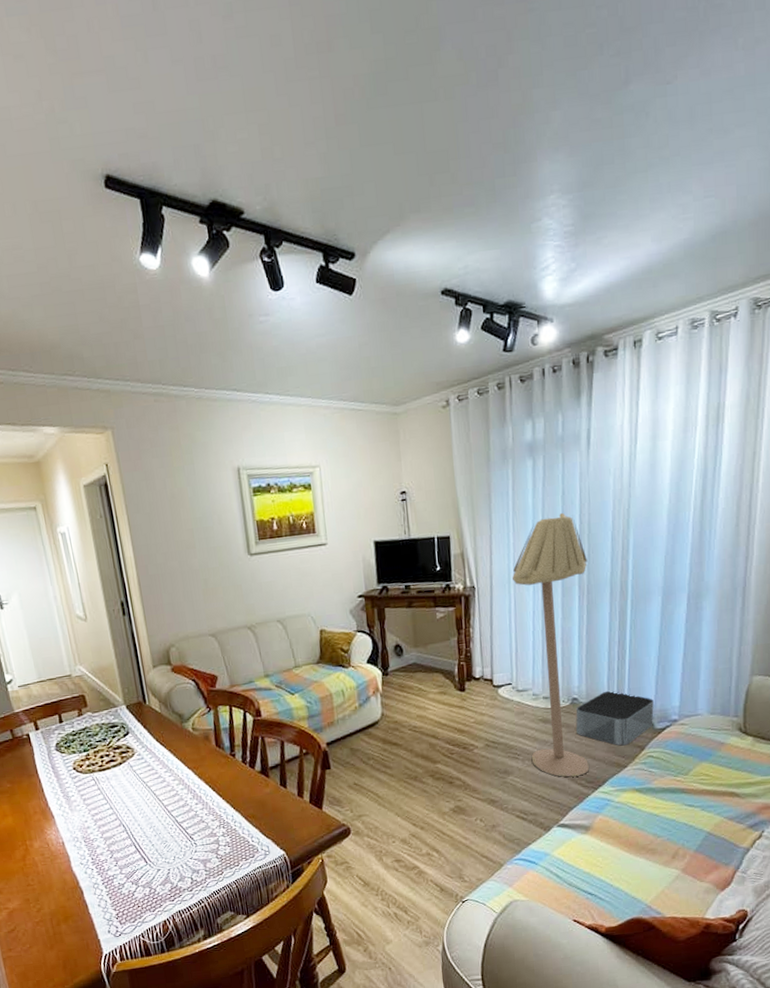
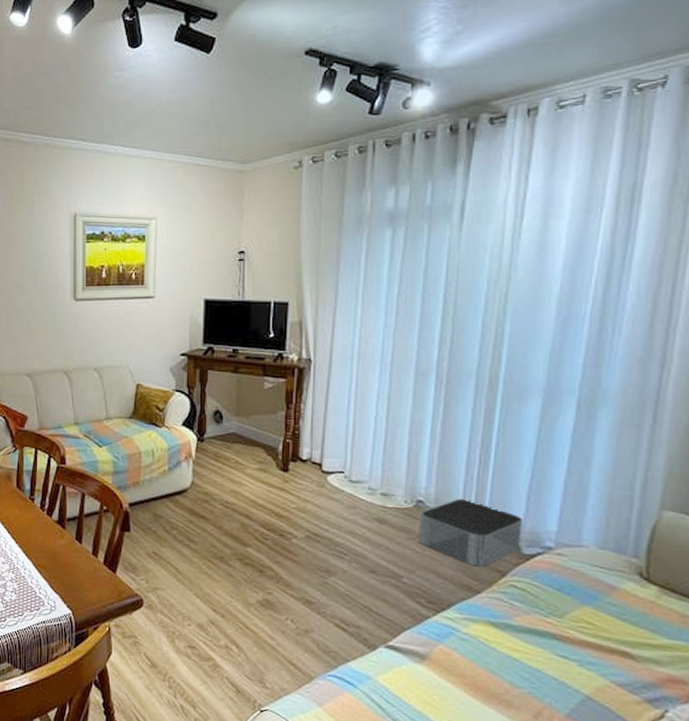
floor lamp: present [512,512,589,777] -> none [357,289,450,593]

